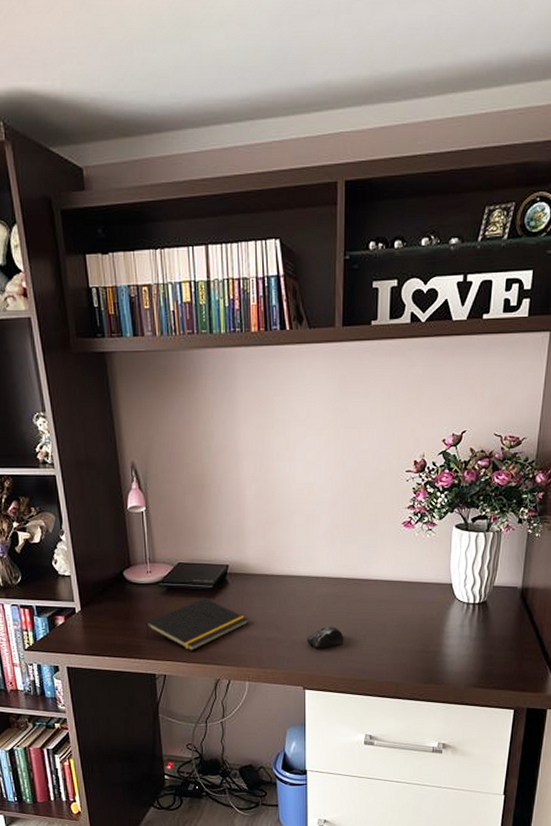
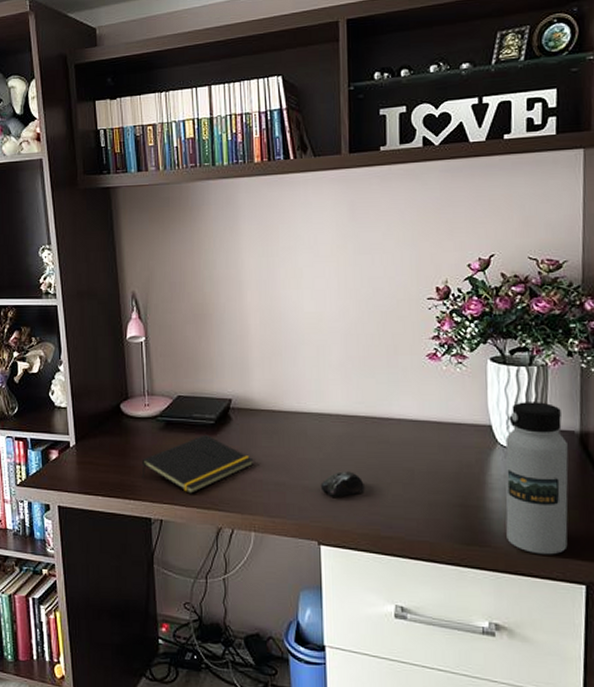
water bottle: none [457,563,511,688] -> present [505,402,569,555]

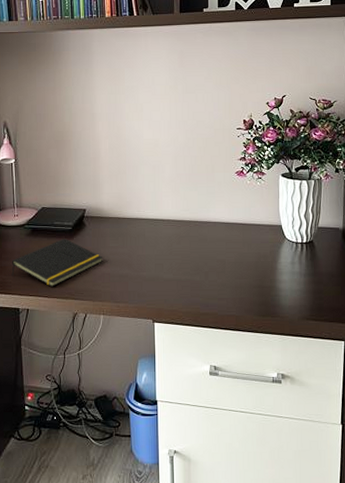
computer mouse: present [320,471,364,497] -> none [155,264,188,285]
water bottle: present [505,402,569,555] -> none [290,207,334,321]

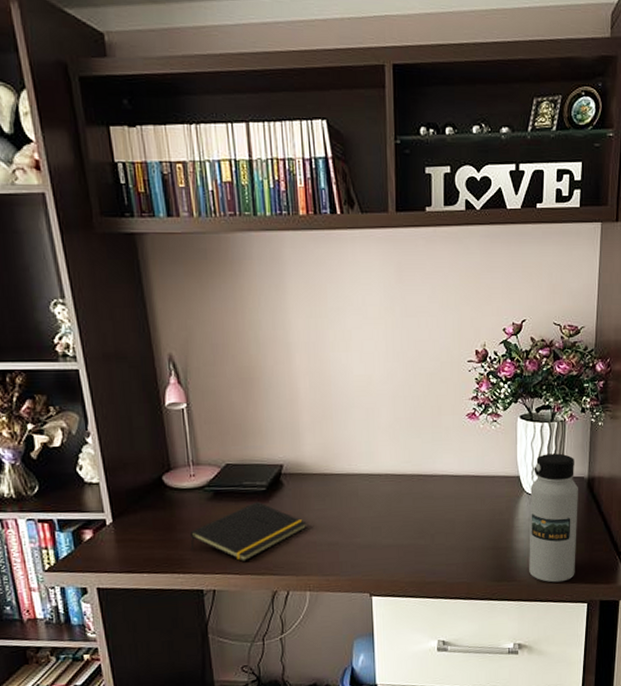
water bottle: none [290,207,334,321] -> present [529,453,578,583]

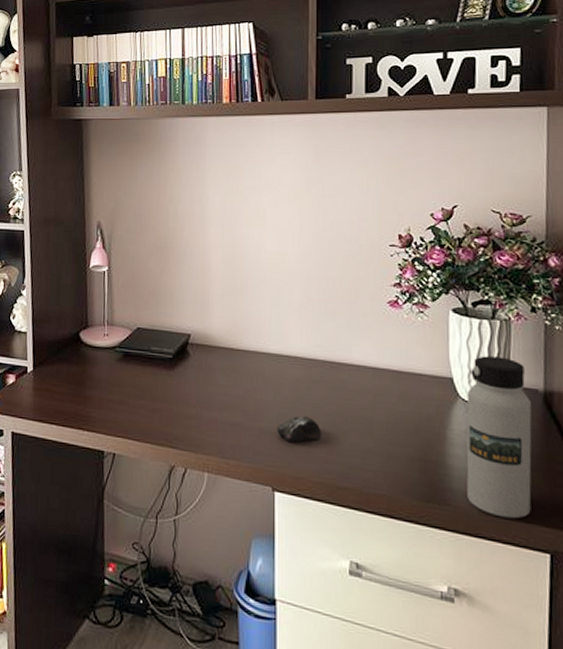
notepad: present [190,501,307,562] -> none [97,368,210,429]
computer mouse: none [371,526,411,552] -> present [277,415,321,442]

